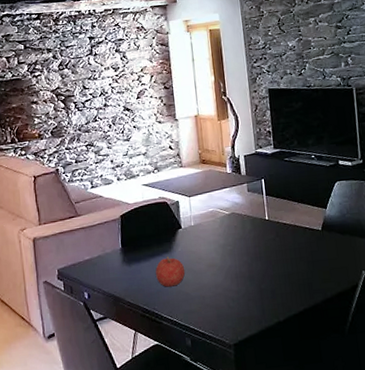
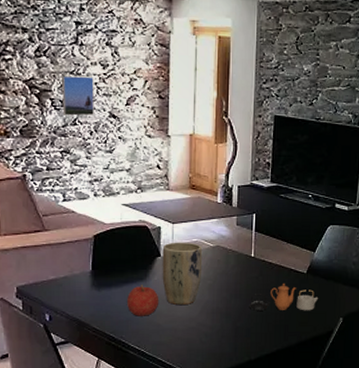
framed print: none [82,79,111,115] -> present [62,75,94,116]
plant pot: none [182,212,222,273] -> present [162,242,203,306]
teapot: none [270,242,338,272] -> present [249,284,319,311]

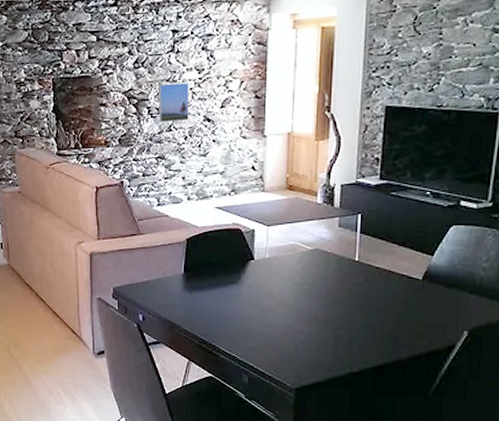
fruit: present [127,284,159,316] -> none [219,287,252,320]
plant pot: present [162,242,203,306] -> none [255,245,300,311]
teapot: present [249,284,319,311] -> none [351,291,437,322]

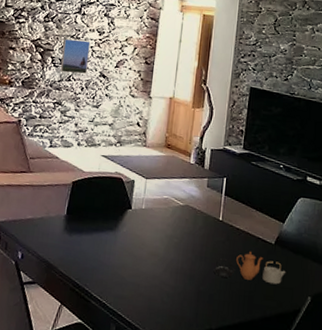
teapot: none [351,291,437,322] -> present [213,252,286,285]

